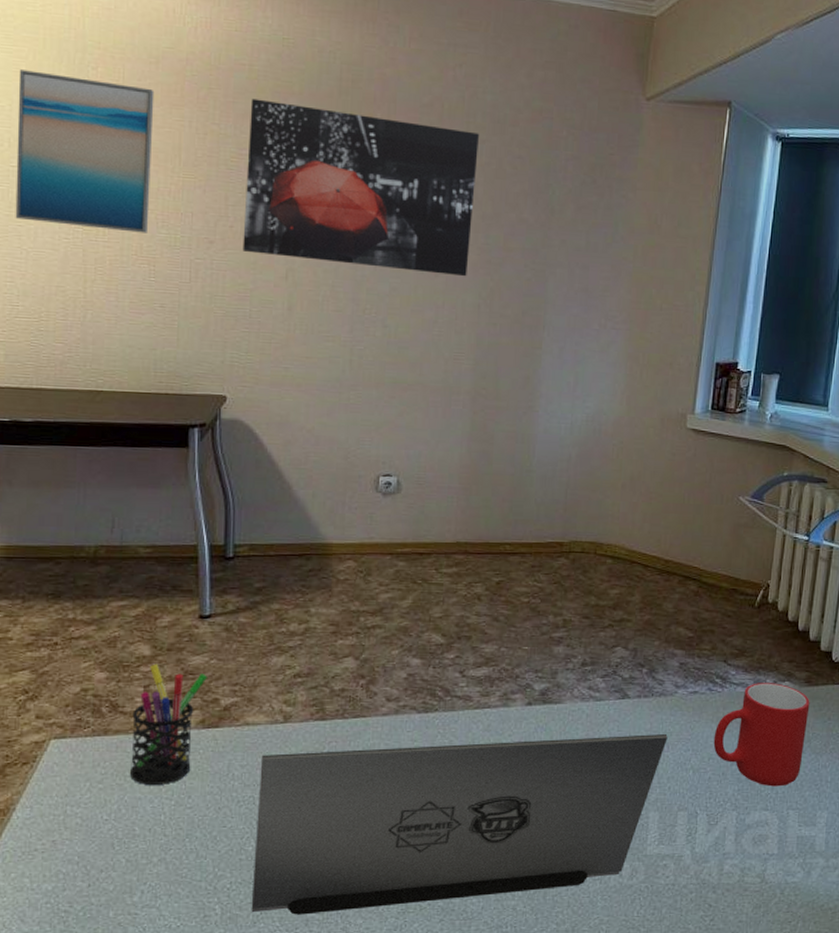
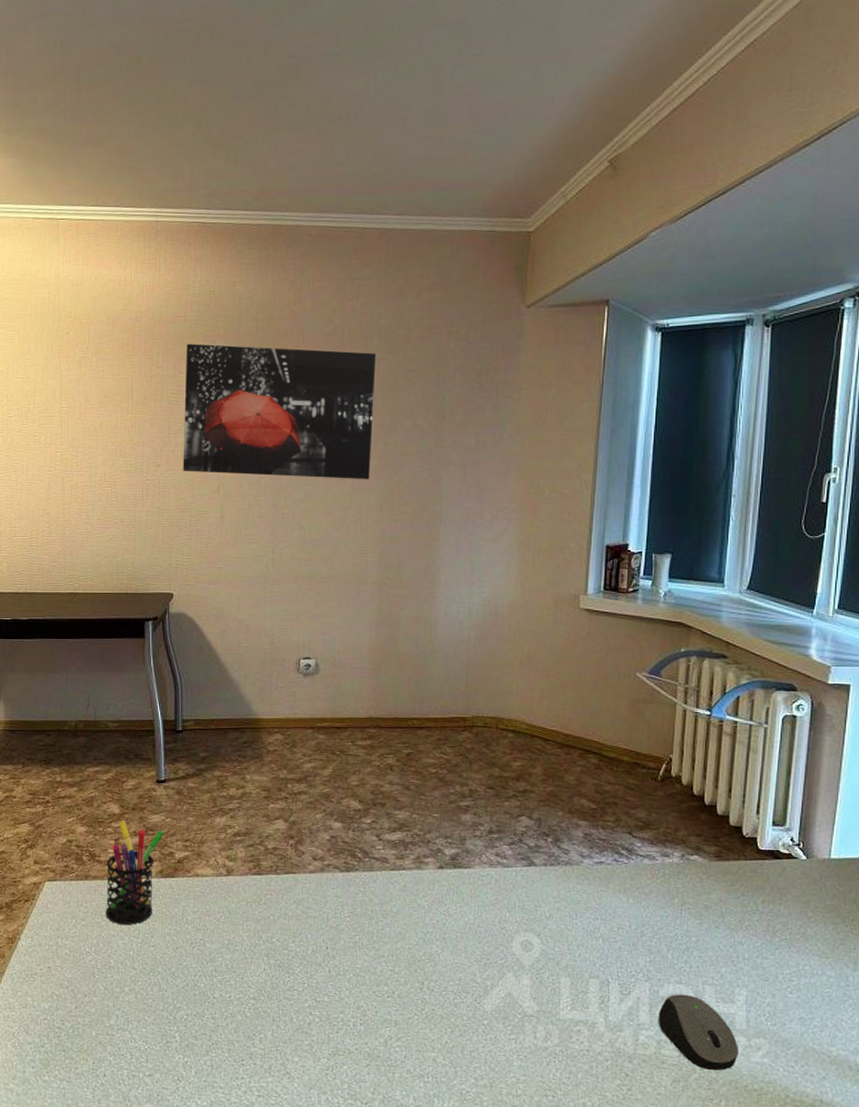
wall art: present [15,70,155,233] -> none [12,340,112,462]
laptop: present [251,733,668,915] -> none [204,901,575,1049]
cup: present [713,683,810,787] -> none [622,855,721,961]
computer mouse: none [743,821,817,893] -> present [658,994,738,1071]

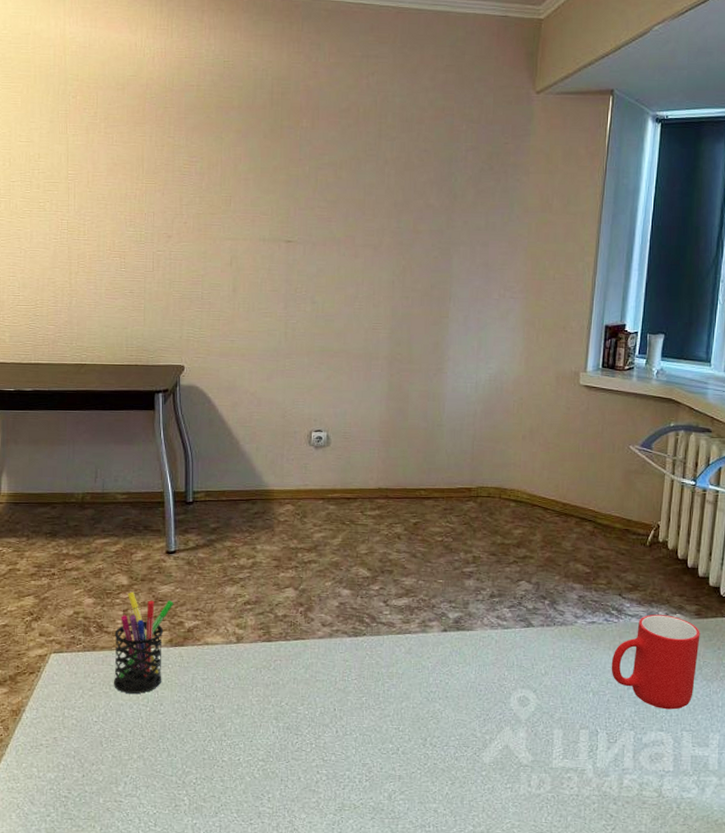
wall art: present [183,343,376,480] -> none [195,114,390,257]
cup: none [622,855,721,961] -> present [611,614,700,710]
computer mouse: present [658,994,738,1071] -> none [640,740,711,808]

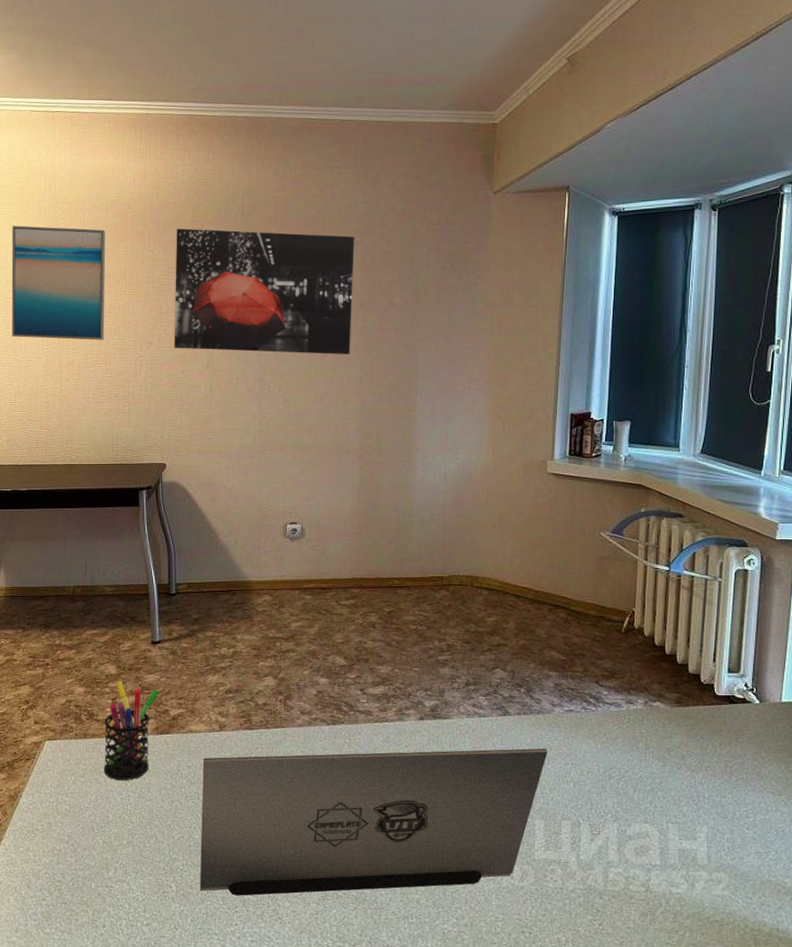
wall art: none [15,102,122,232] -> present [11,225,106,340]
wall art: none [195,114,390,257] -> present [174,228,354,355]
laptop: none [213,659,569,808] -> present [199,748,548,896]
cup: present [611,614,700,710] -> none [591,703,682,801]

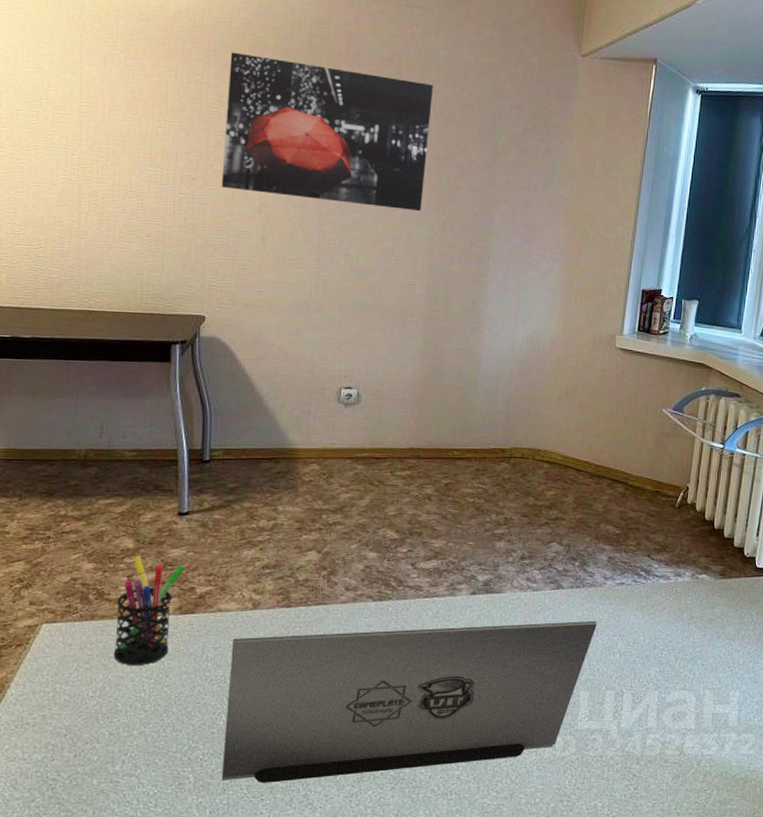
wall art: present [11,225,106,340] -> none [18,24,145,171]

